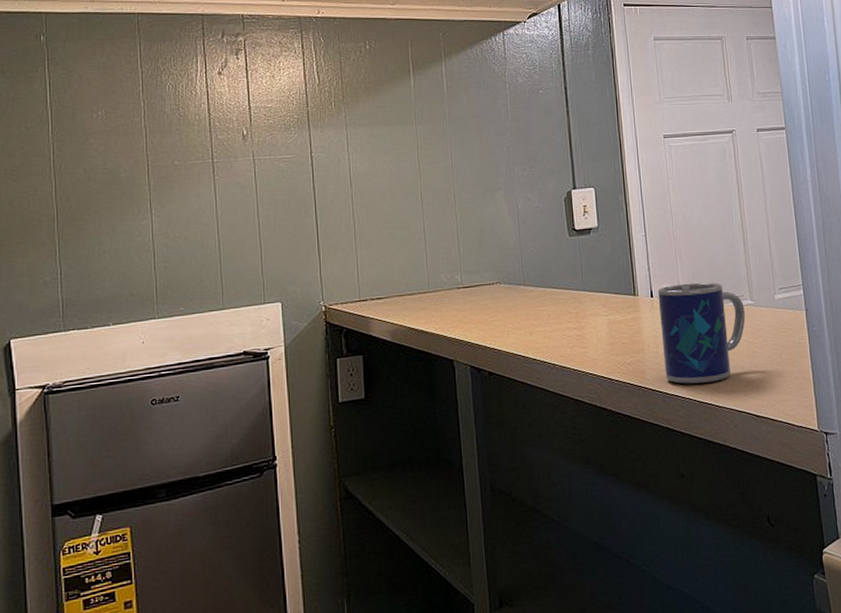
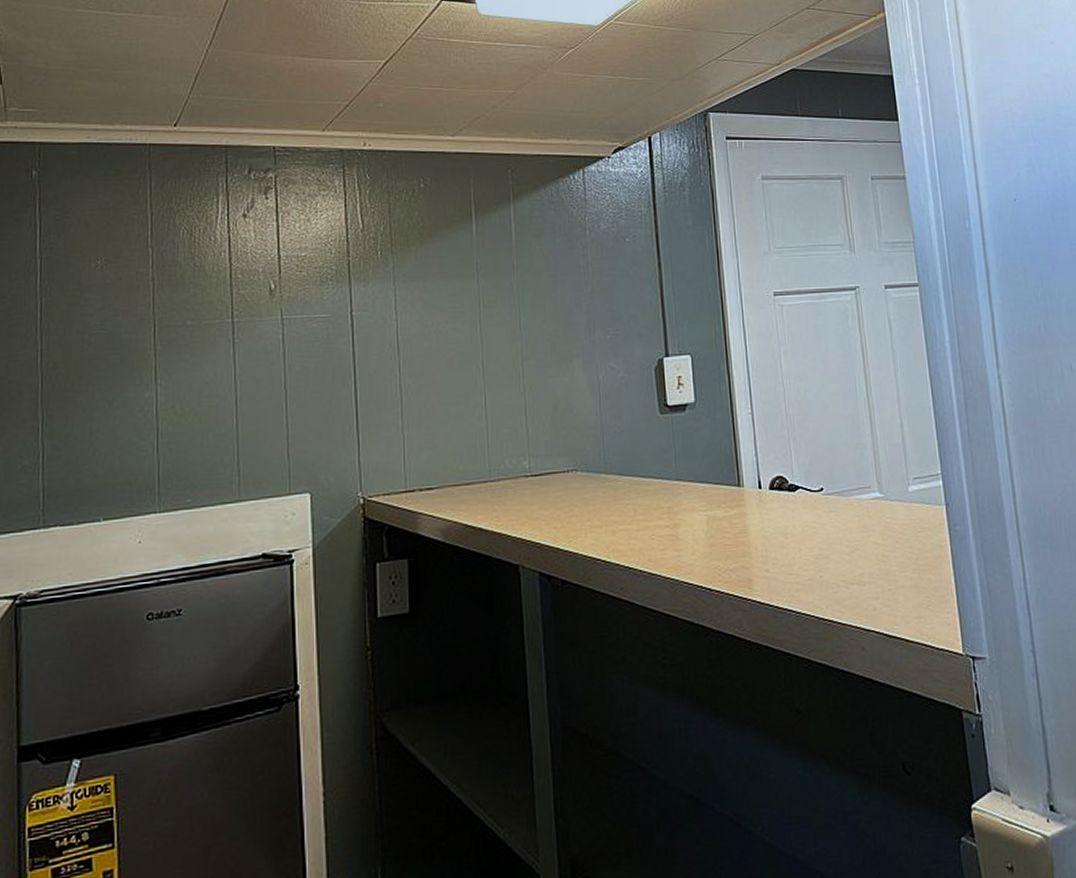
mug: present [657,282,745,384] -> none [767,470,873,596]

